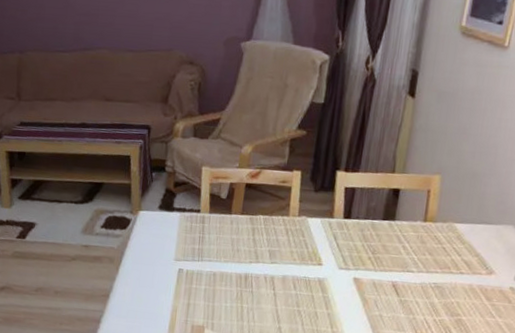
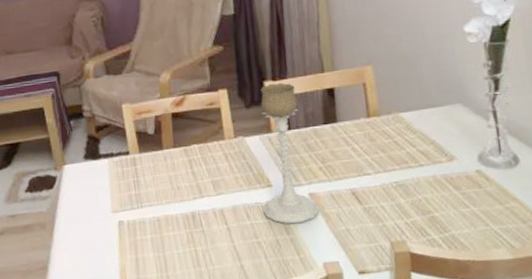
candle holder: none [309,174,364,302] -> present [260,82,320,224]

